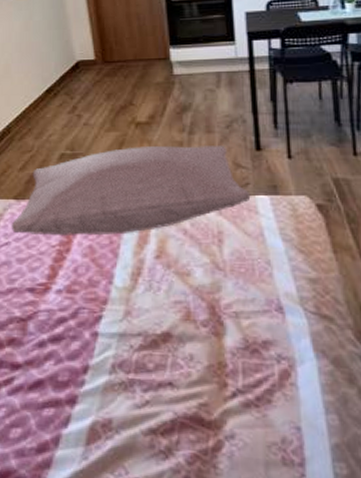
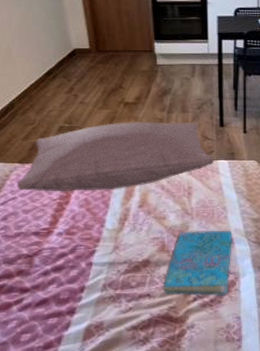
cover: none [190,293,282,391] -> present [163,231,232,295]

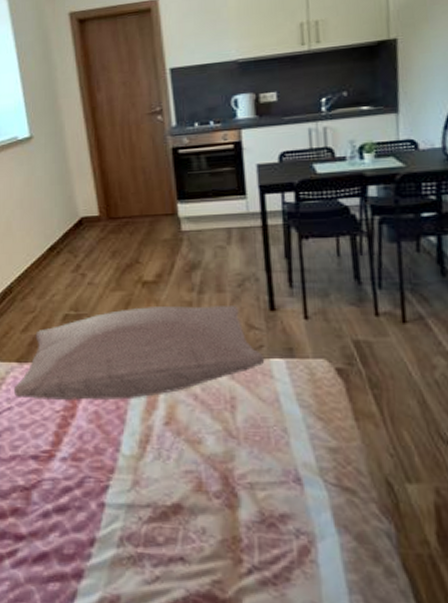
cover: present [163,231,232,295] -> none [202,463,300,569]

